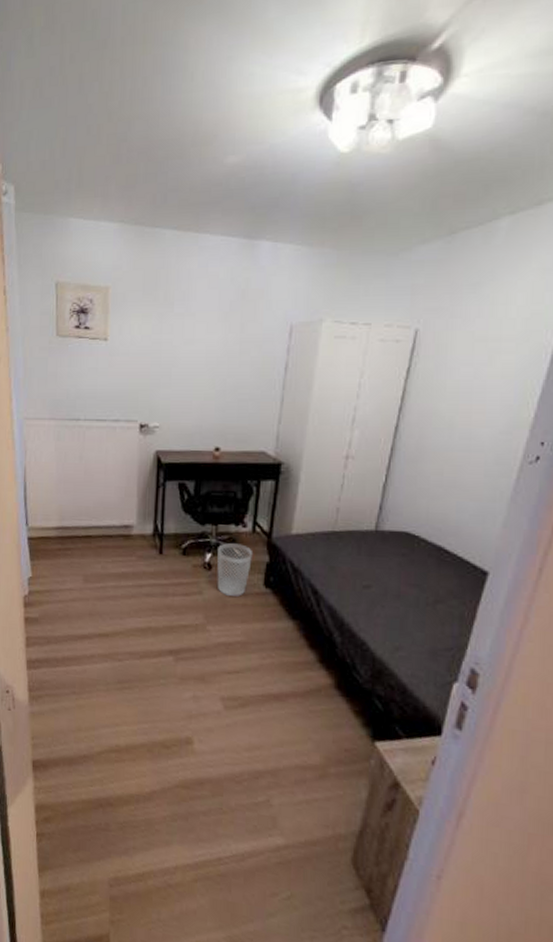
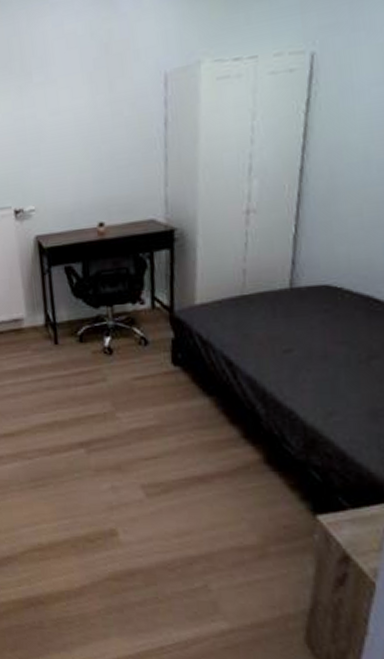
wastebasket: present [217,543,254,596] -> none [116,322,156,379]

